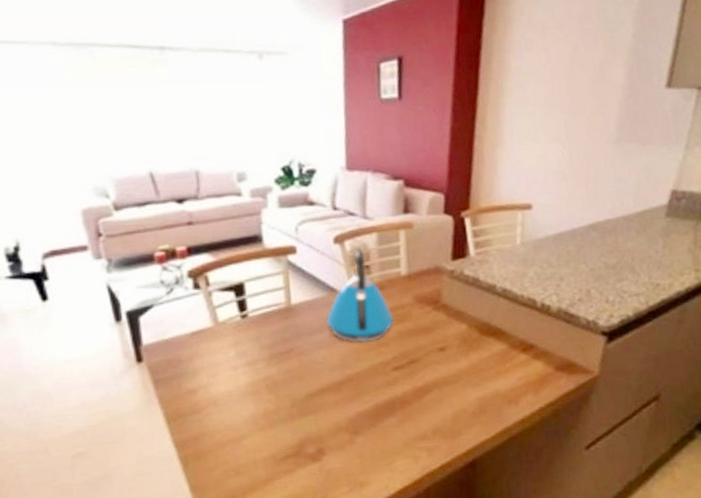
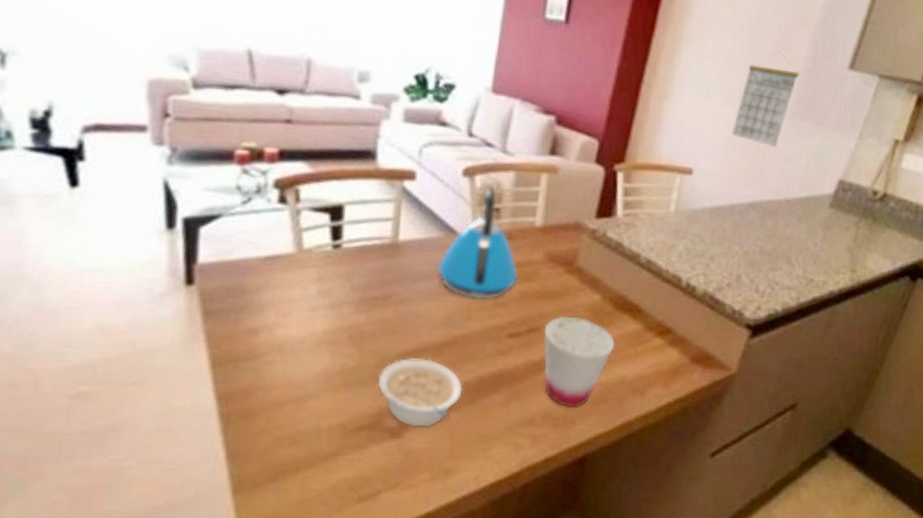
legume: none [294,396,363,452] -> present [377,358,463,427]
cup: none [422,345,486,421] -> present [543,315,615,407]
calendar: none [562,85,619,172] -> present [731,51,800,148]

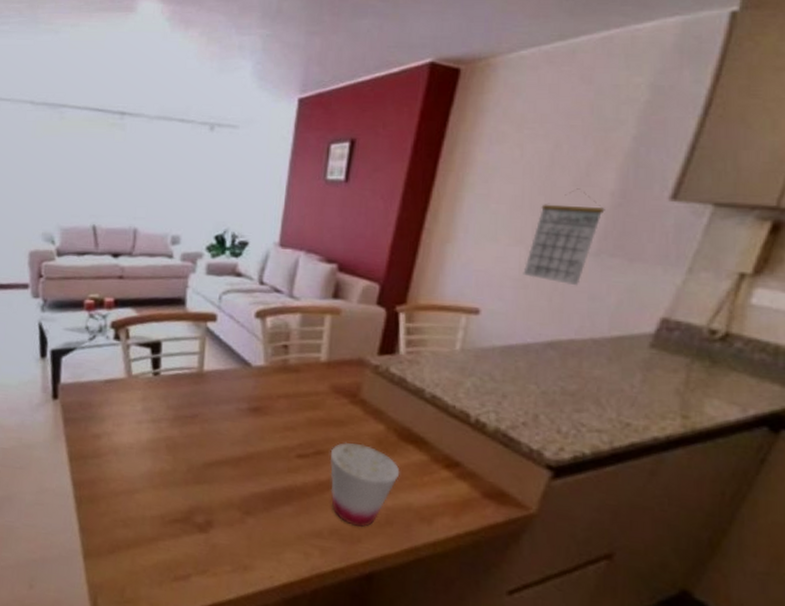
legume: present [377,358,463,427] -> none [188,467,258,527]
kettle: present [437,185,519,301] -> none [235,325,306,424]

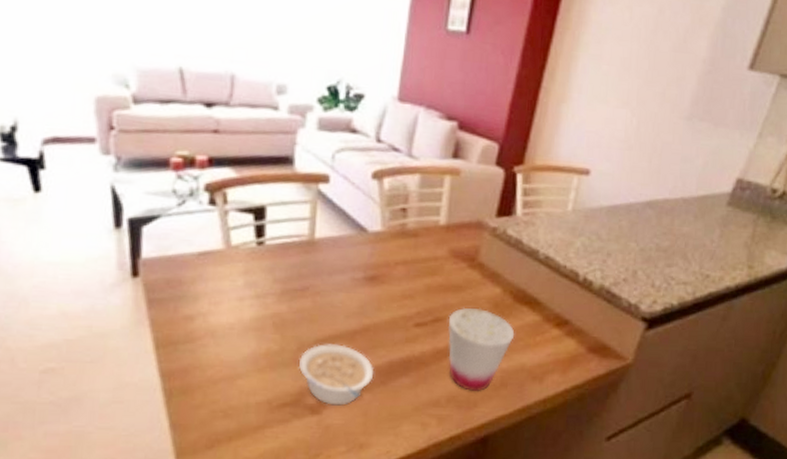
legume: none [188,467,258,527] -> present [298,344,374,406]
calendar: present [523,188,605,286] -> none [628,54,698,148]

